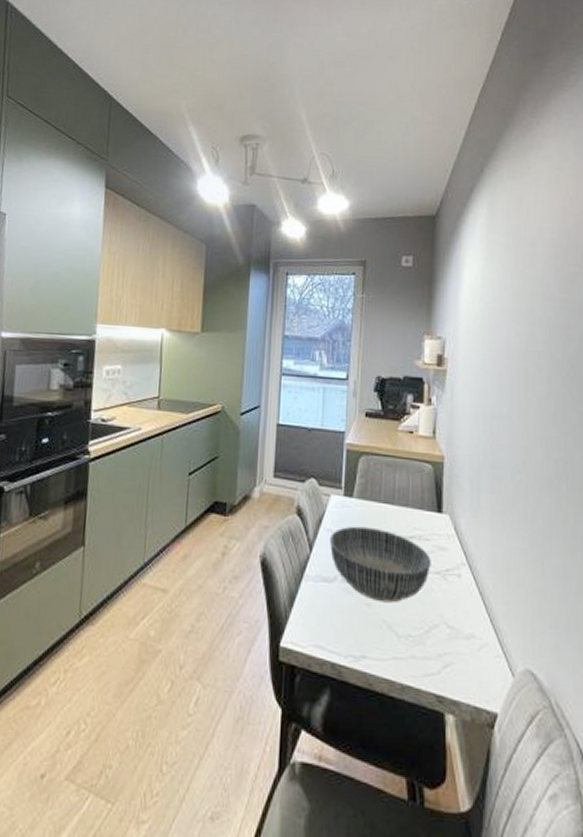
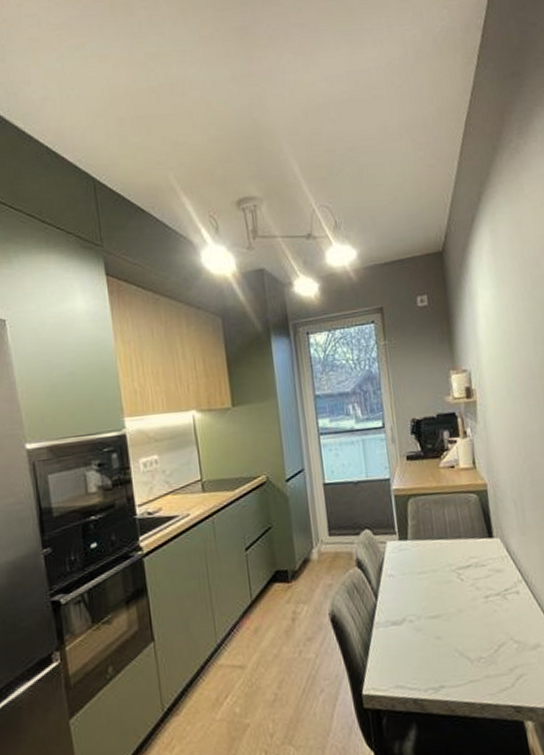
bowl: present [330,526,431,603] -> none [392,564,491,633]

